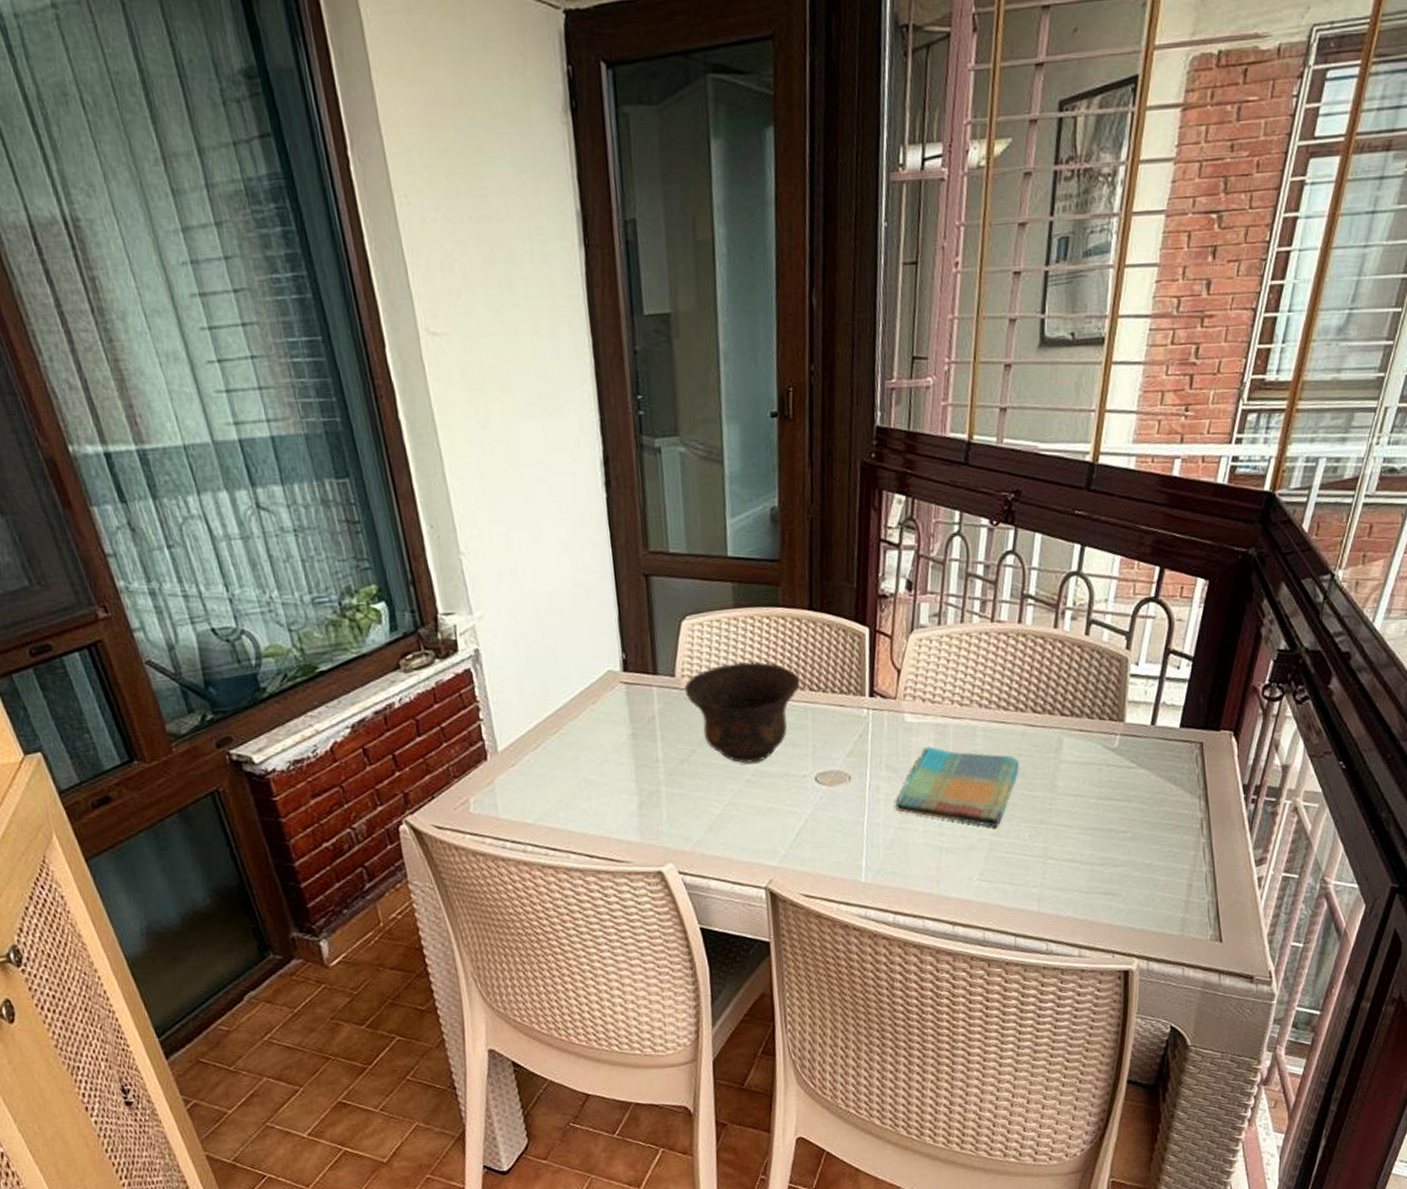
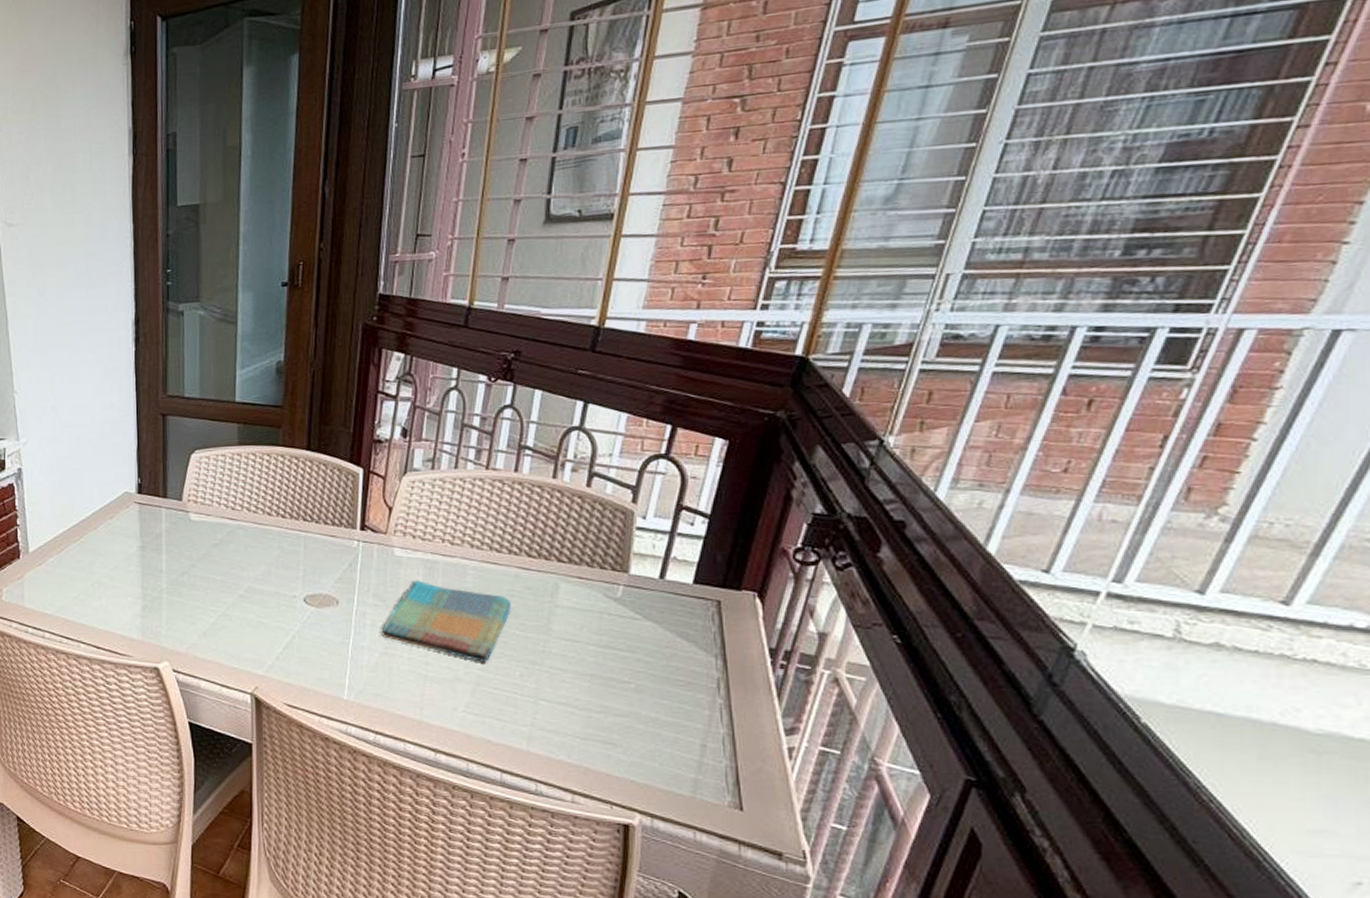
bowl: present [684,661,801,764] -> none [189,492,295,580]

